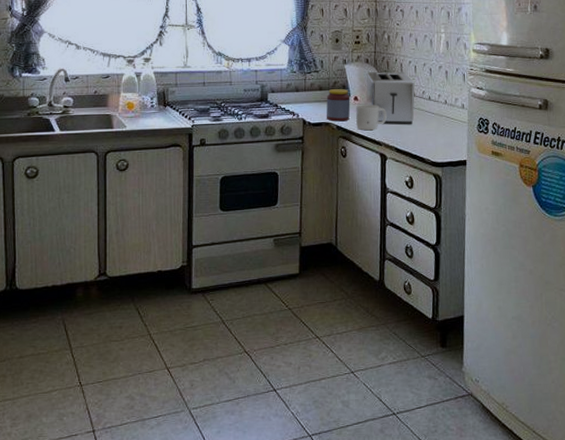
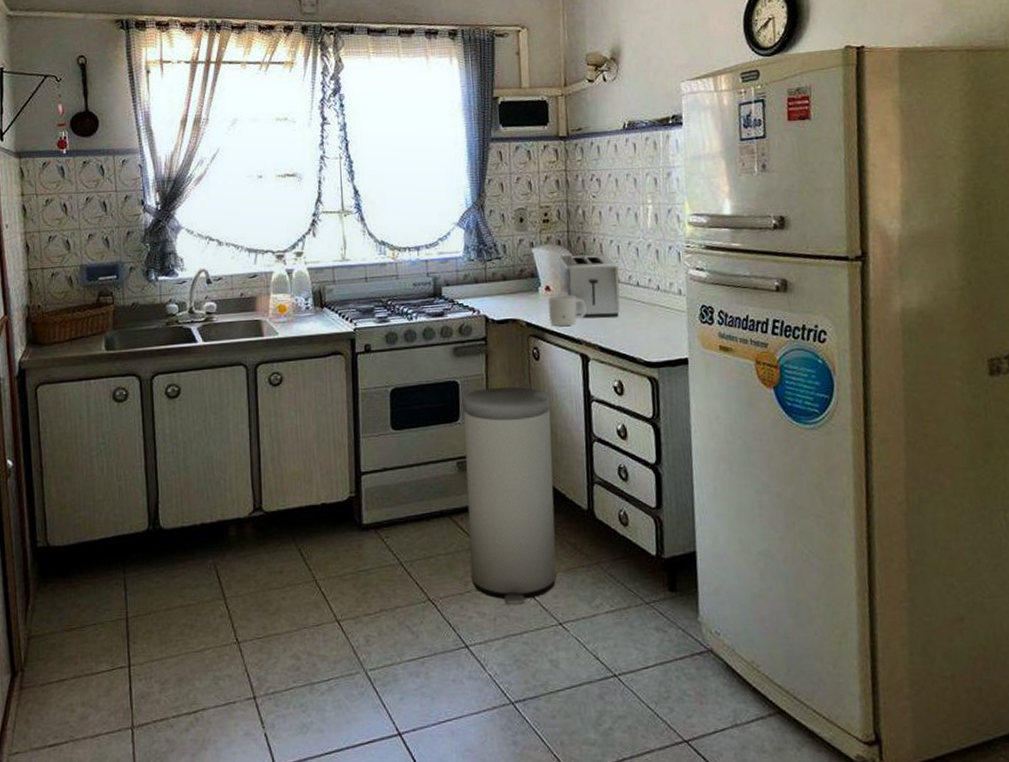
pedal bin: none [280,178,353,357] -> present [463,386,557,606]
jar: present [326,89,351,122] -> none [512,277,542,317]

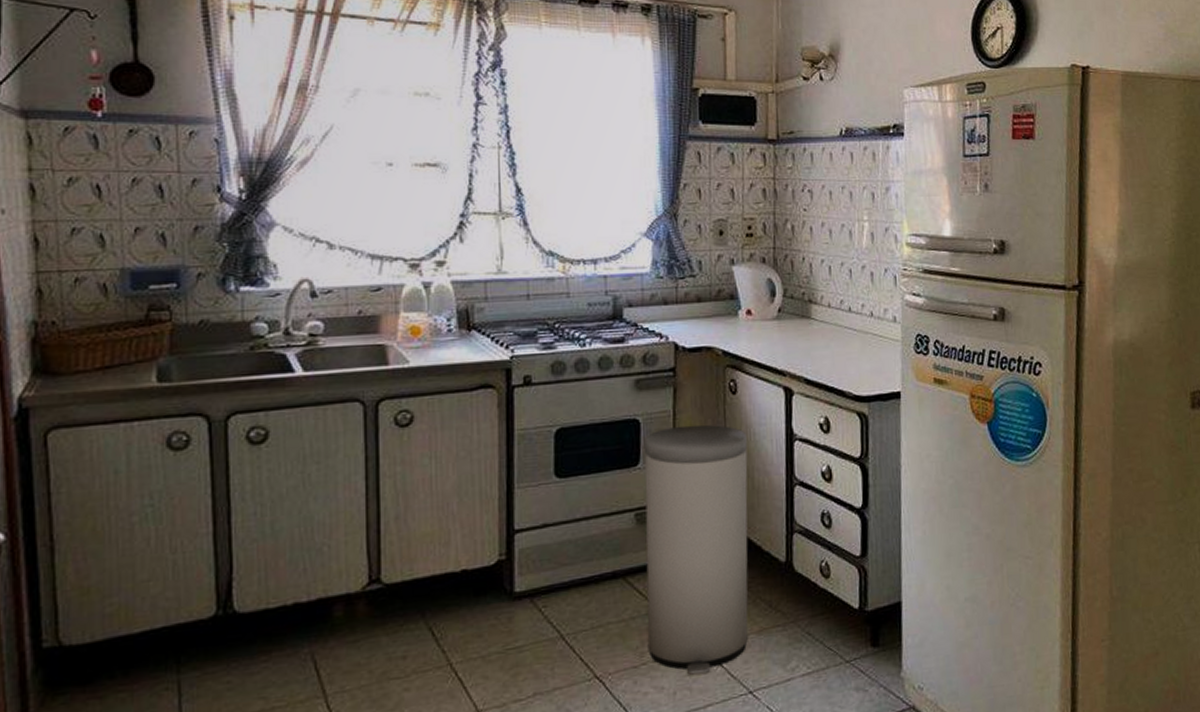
mug: present [548,294,587,327] -> none [749,320,792,357]
toaster: present [559,254,620,319] -> none [762,274,830,348]

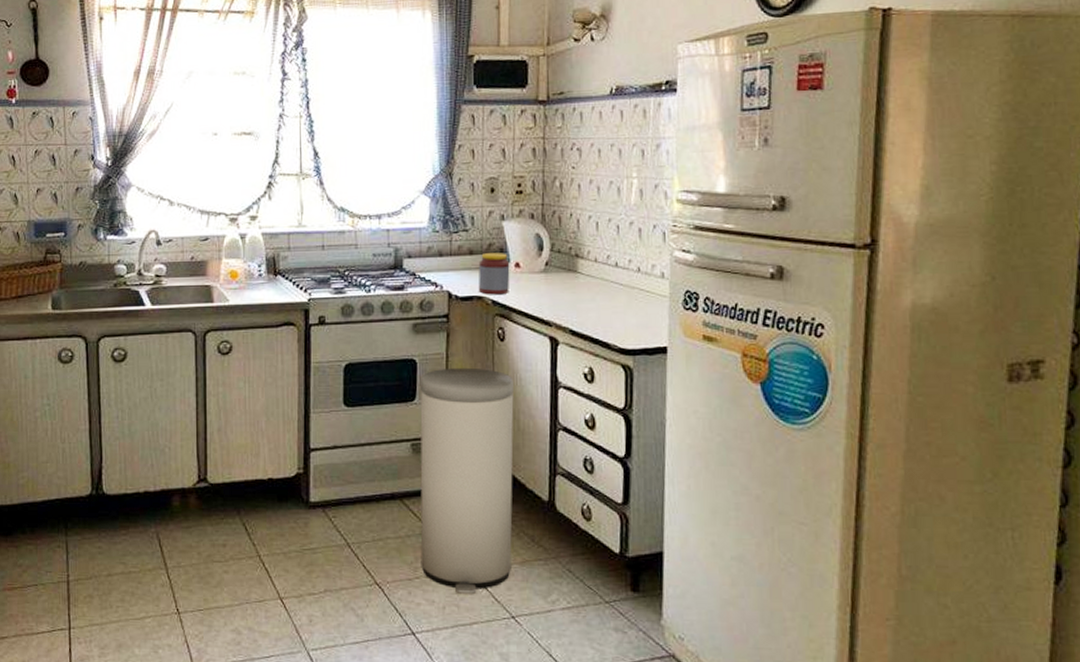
jar: none [707,299,742,345] -> present [478,253,510,295]

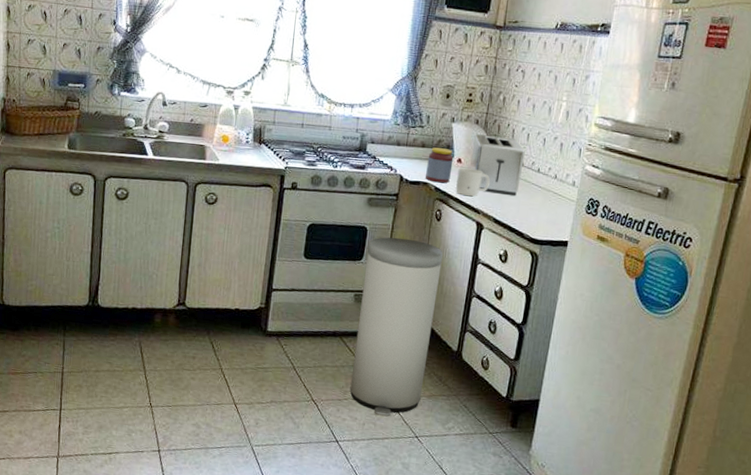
mug: none [517,273,558,307] -> present [456,168,490,197]
toaster: none [530,230,597,300] -> present [469,134,525,197]

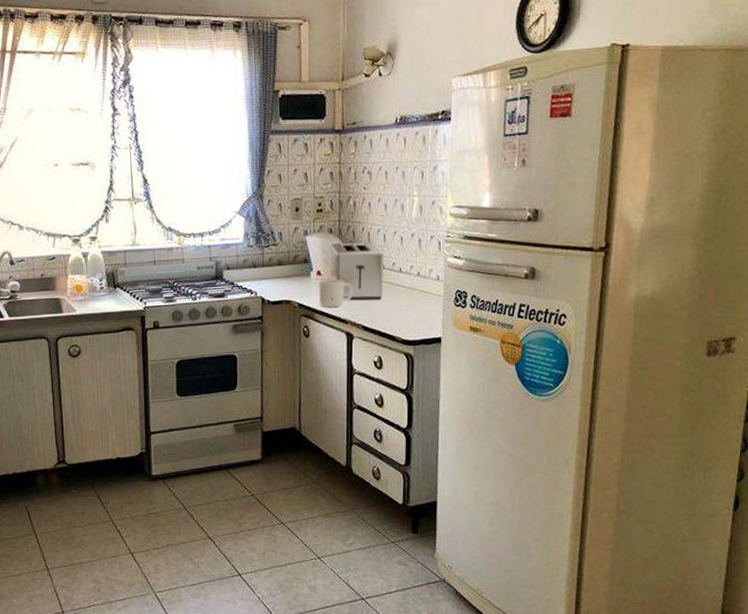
pedal bin: present [350,237,443,417] -> none [240,360,318,543]
jar: present [425,147,454,183] -> none [286,263,313,299]

